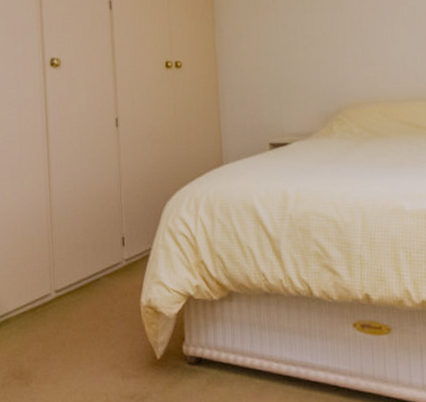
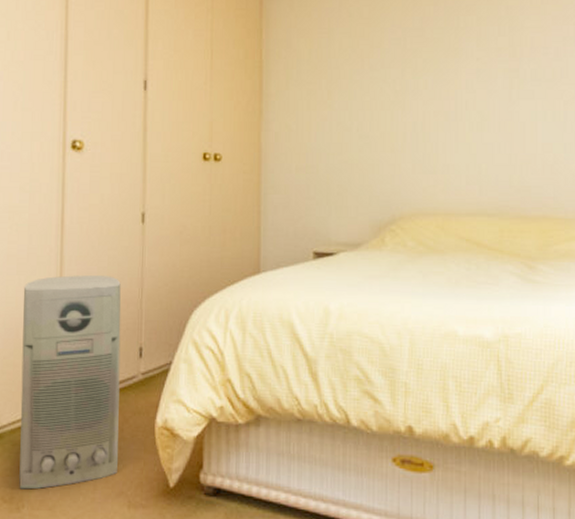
air purifier: none [18,176,111,366] -> present [19,275,121,490]

